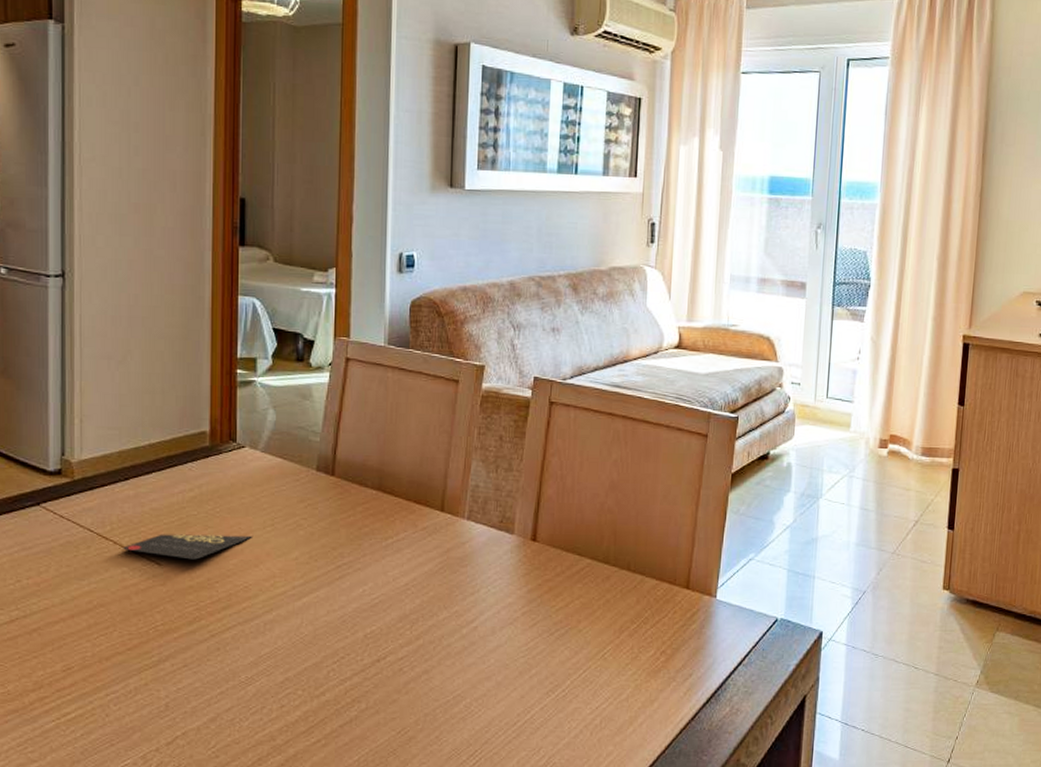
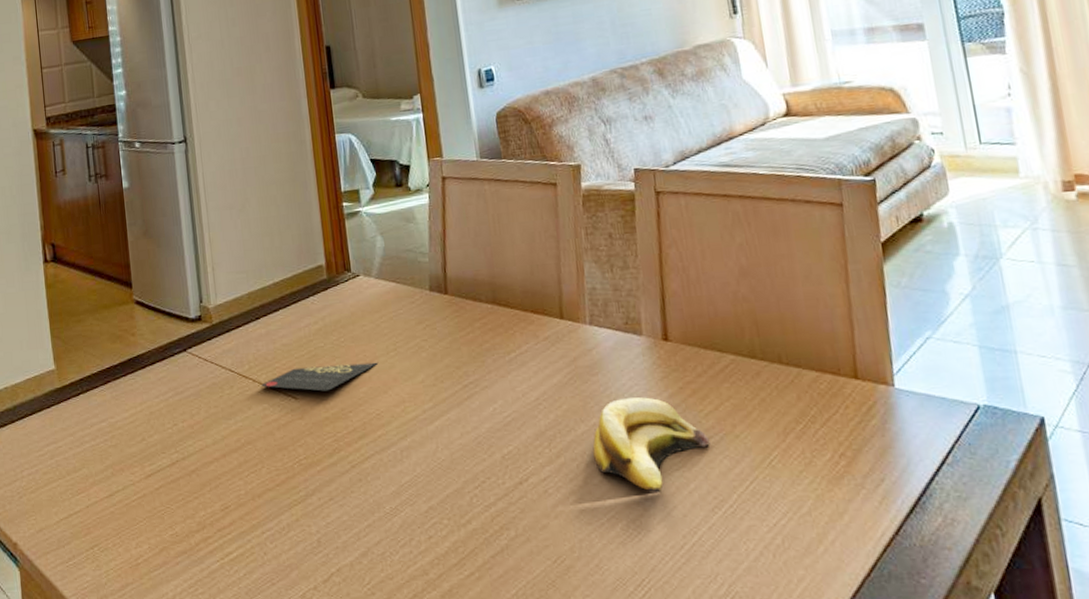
banana: none [450,590,556,676] -> present [593,397,710,493]

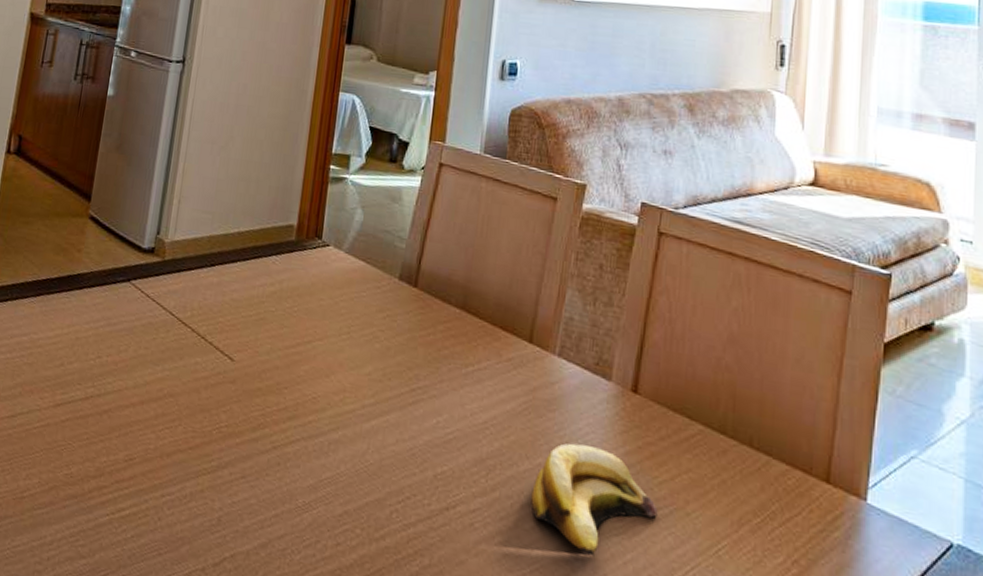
playing card: present [260,362,379,391] -> none [198,327,328,360]

